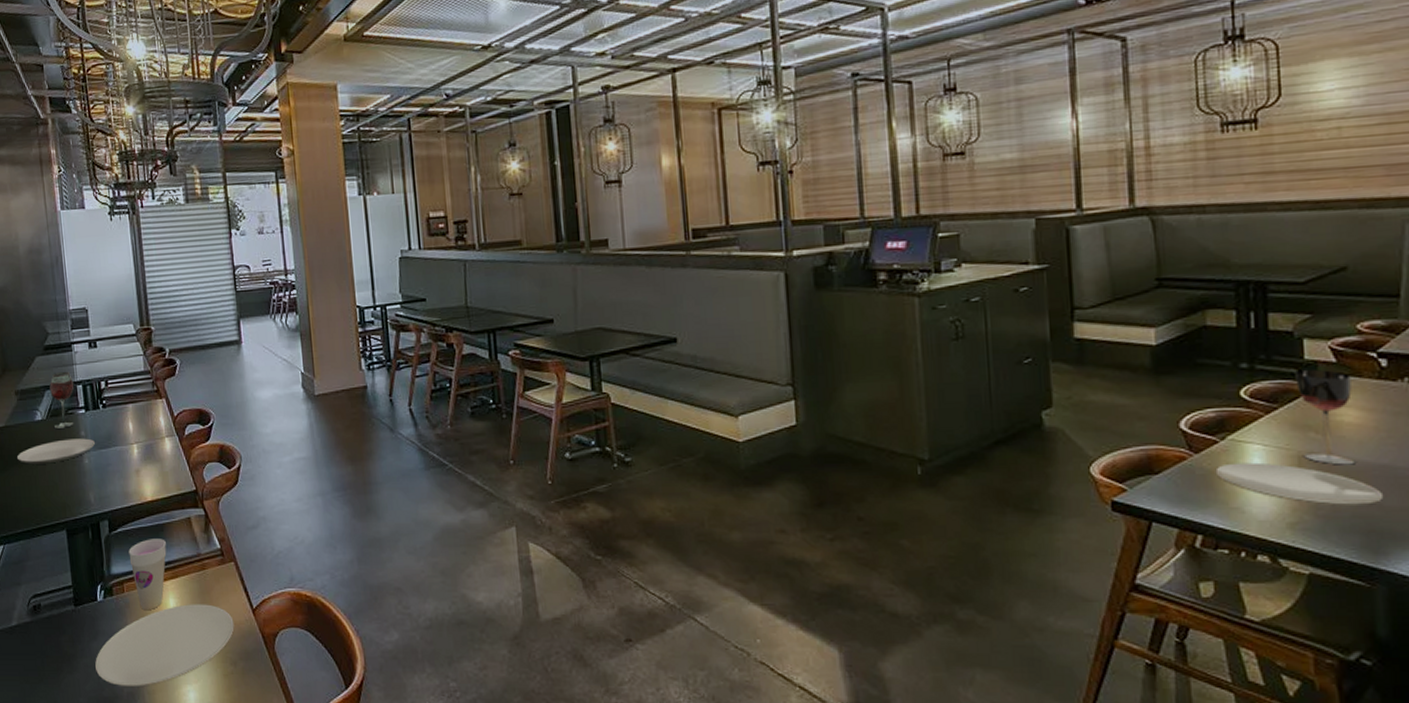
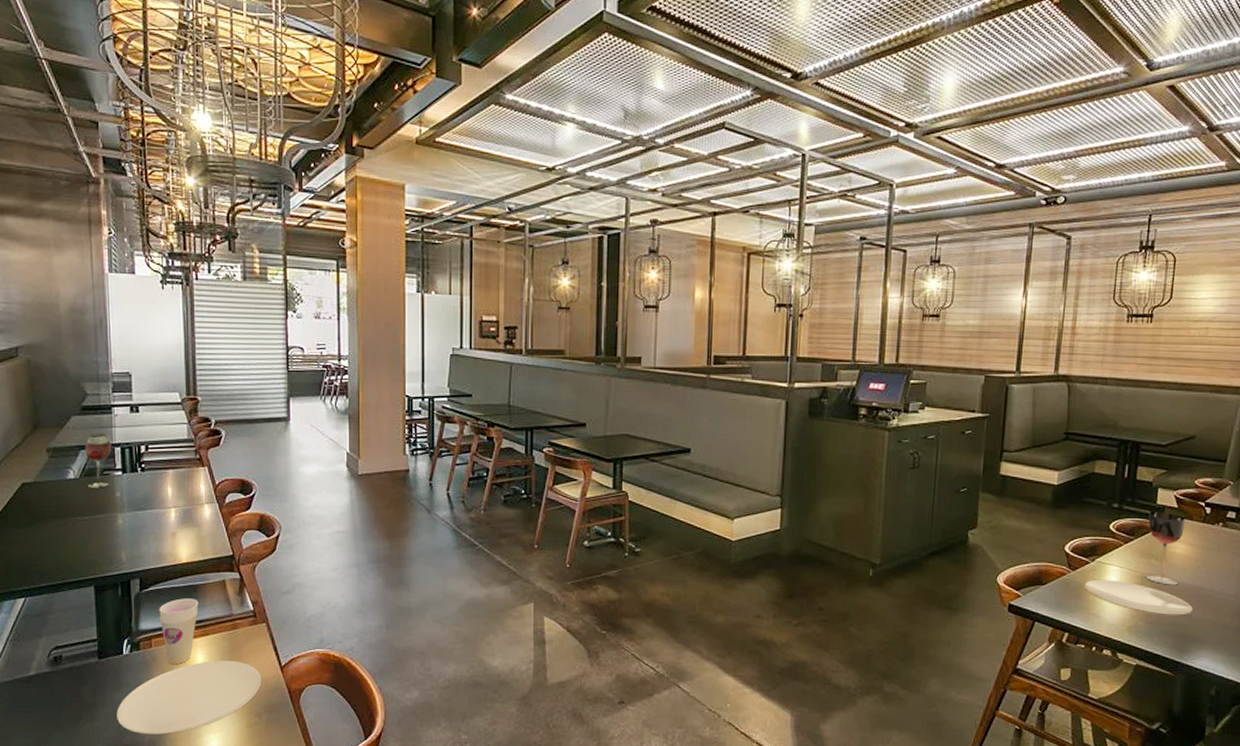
plate: present [17,438,95,465] -> none [45,499,130,522]

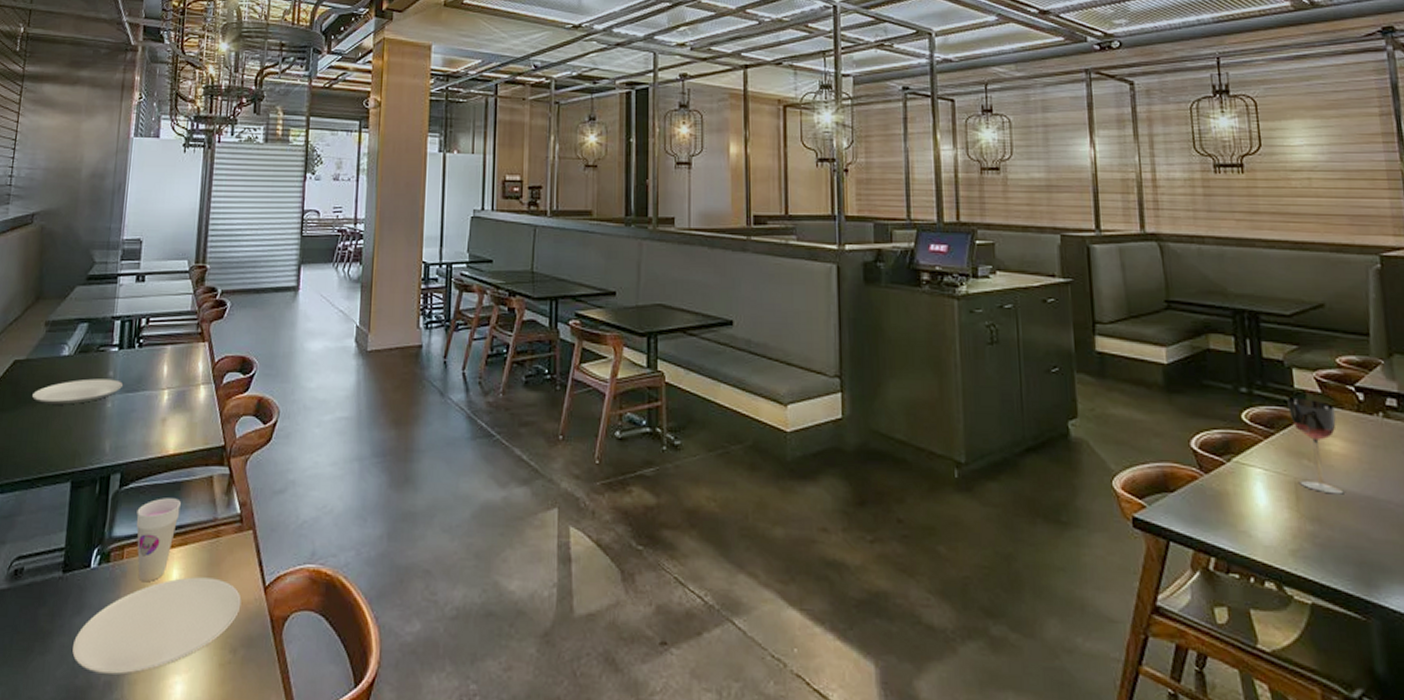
plate: none [45,499,130,522] -> present [32,378,123,405]
wineglass: present [85,432,112,488] -> none [80,304,113,367]
plate: present [1084,579,1193,617] -> none [1223,485,1371,537]

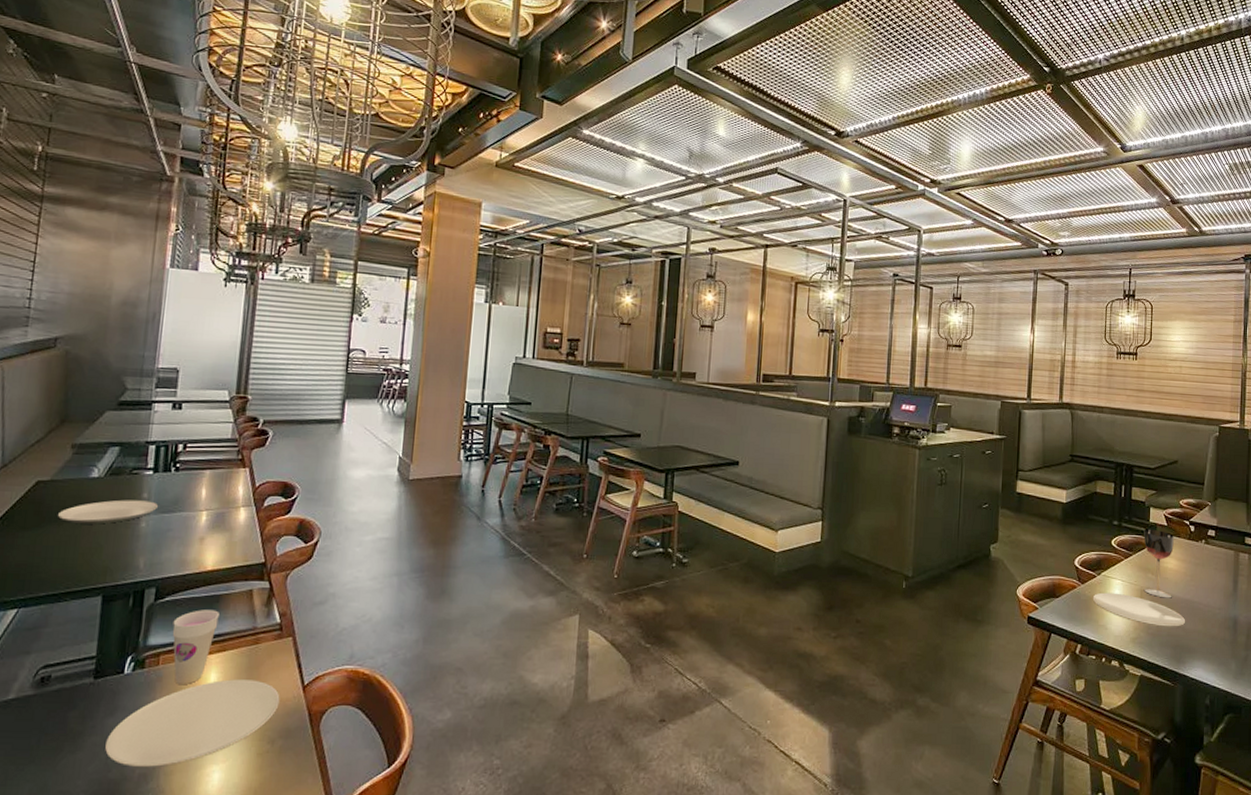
plate: none [1223,485,1371,537] -> present [1092,592,1186,628]

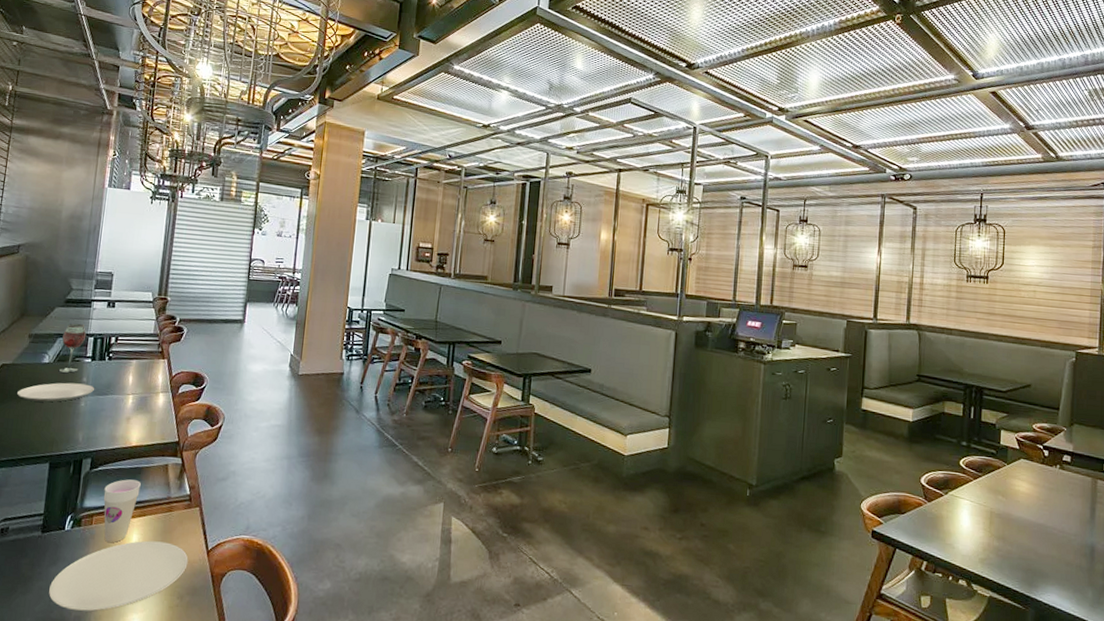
wineglass: none [111,429,147,488] -> present [58,323,87,373]
plate: present [1092,592,1186,628] -> none [939,511,1039,552]
wineglass: present [1144,529,1174,598] -> none [994,451,1026,522]

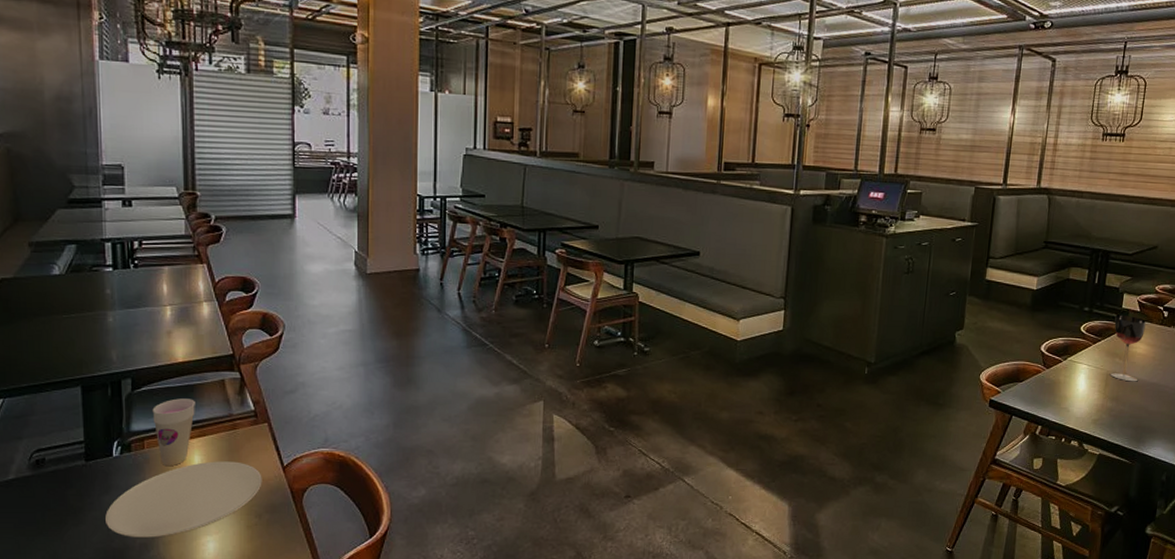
plate: present [17,382,94,403] -> none [27,296,122,320]
wineglass: present [58,323,87,373] -> none [72,227,102,285]
wineglass: none [994,451,1026,522] -> present [1110,314,1146,382]

